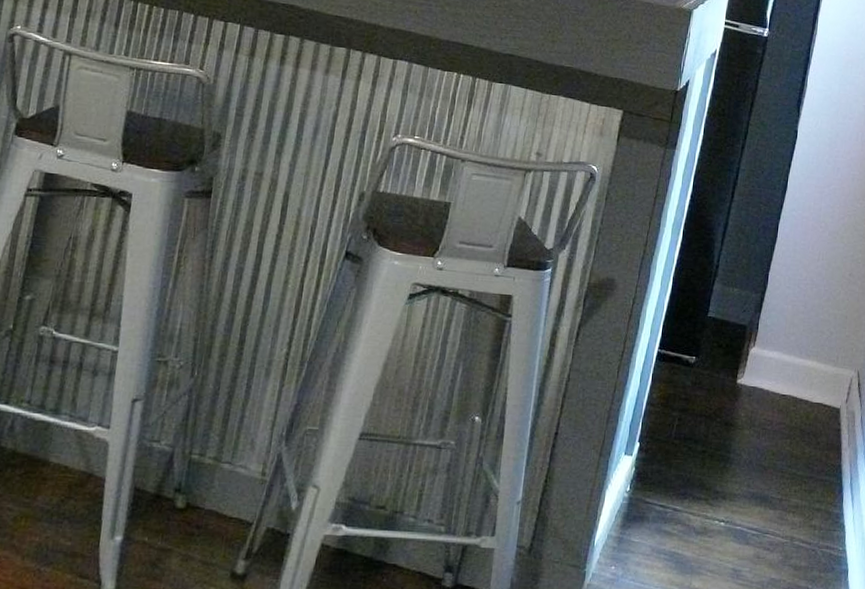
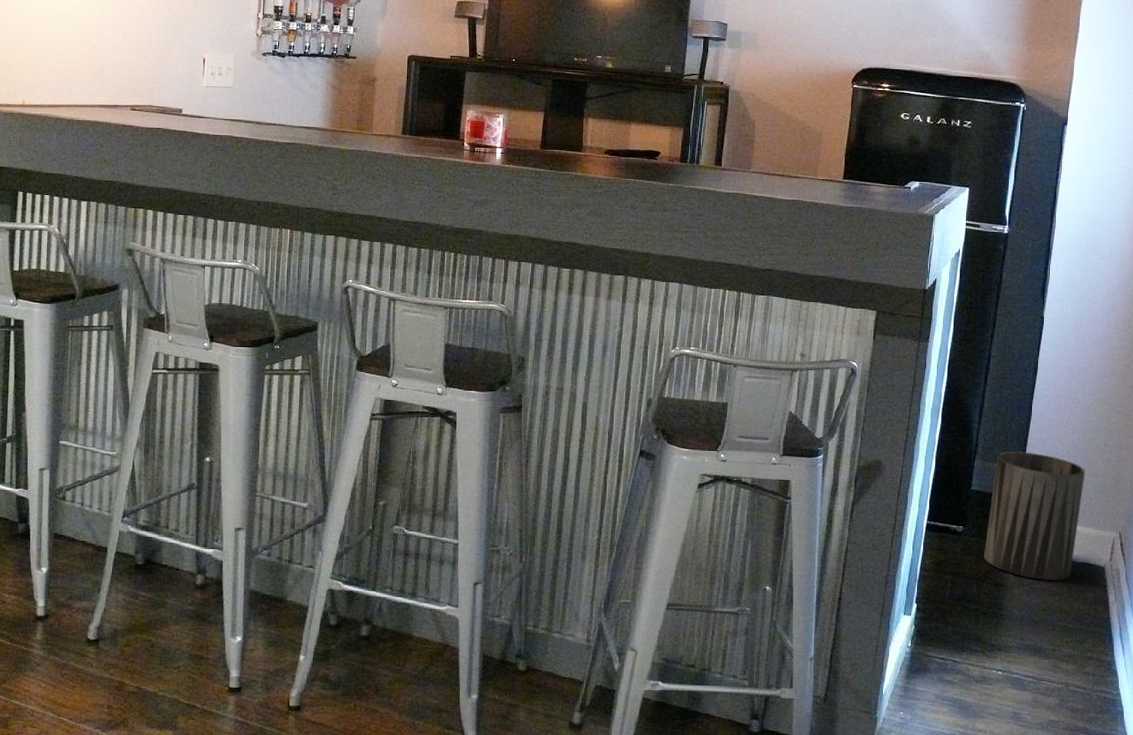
trash can: none [715,276,828,422] -> present [984,451,1085,580]

